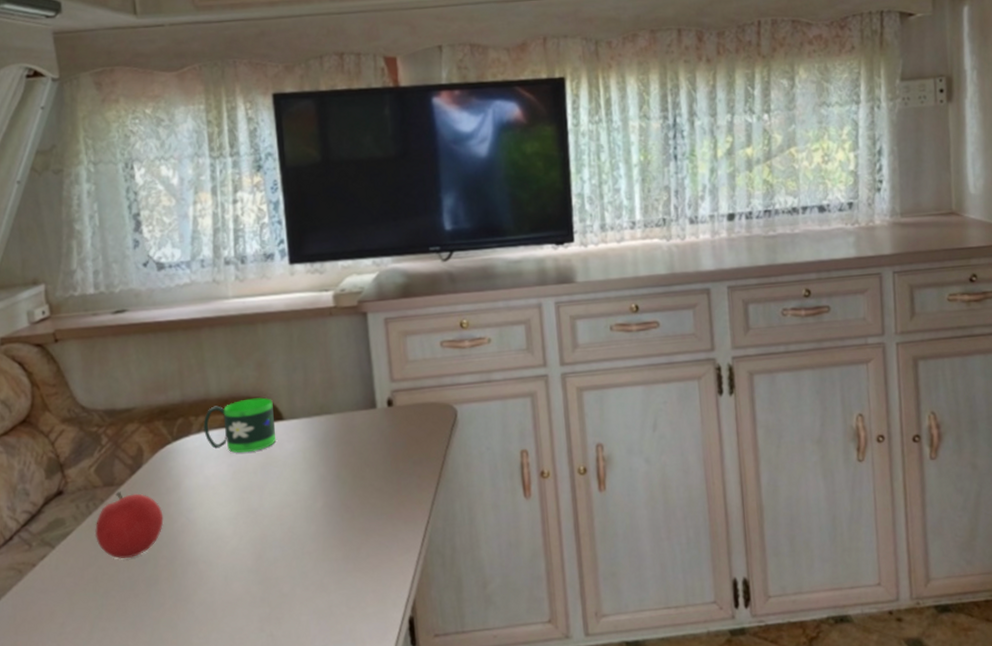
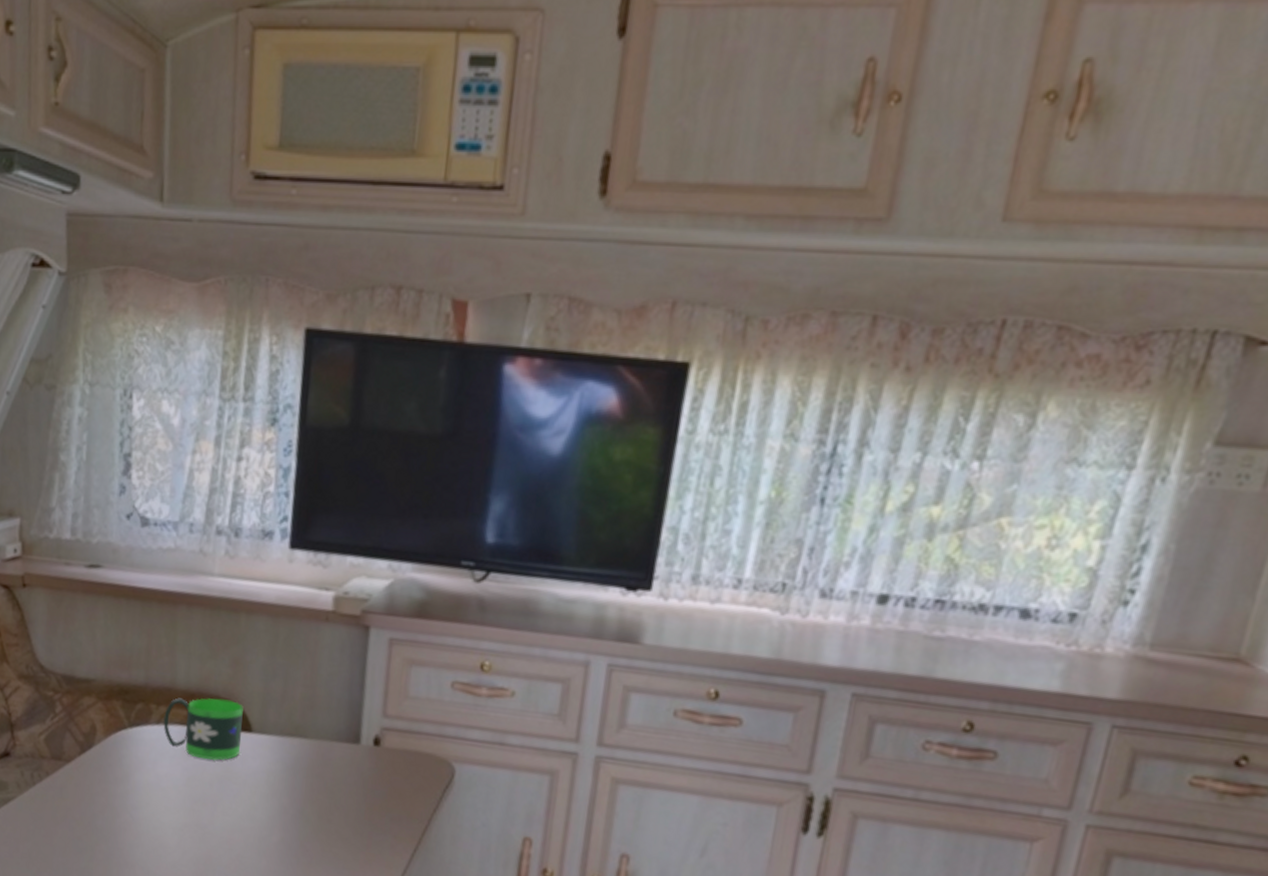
fruit: present [94,491,164,560] -> none [35,768,107,844]

